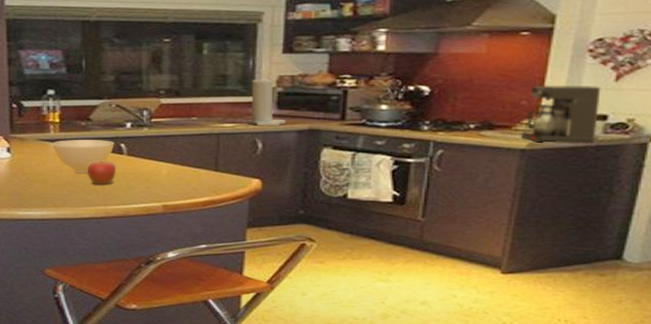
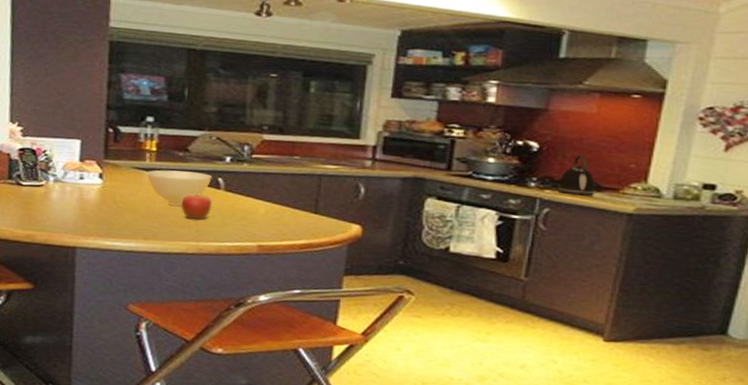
paper towel: present [246,79,286,126] -> none [350,122,391,171]
kettle: none [450,95,487,135] -> present [557,154,595,197]
coffee maker: present [522,85,601,144] -> none [629,149,711,213]

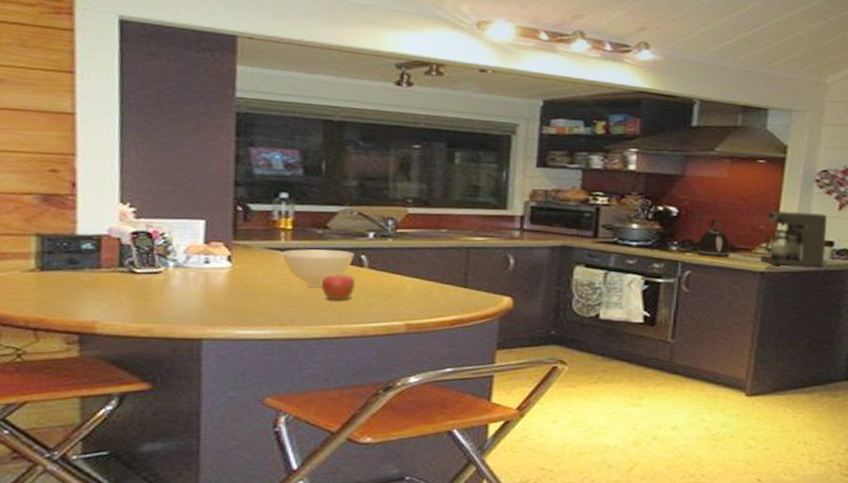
coffee maker: none [629,149,711,213] -> present [761,210,828,269]

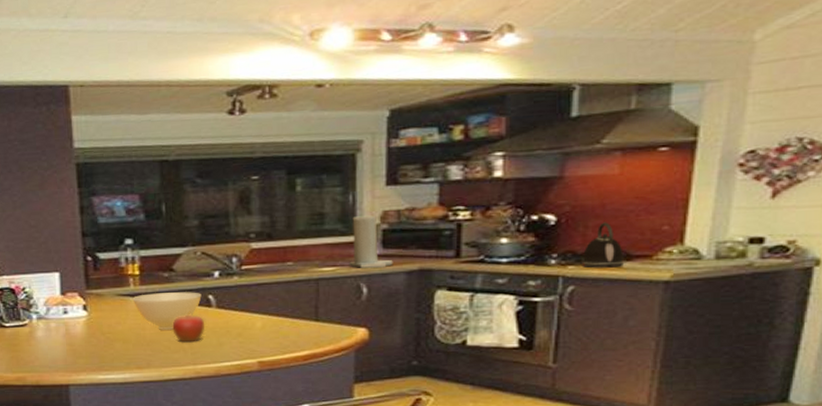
paper towel: none [498,192,539,241] -> present [348,215,393,268]
coffee maker: present [761,210,828,269] -> none [665,204,756,274]

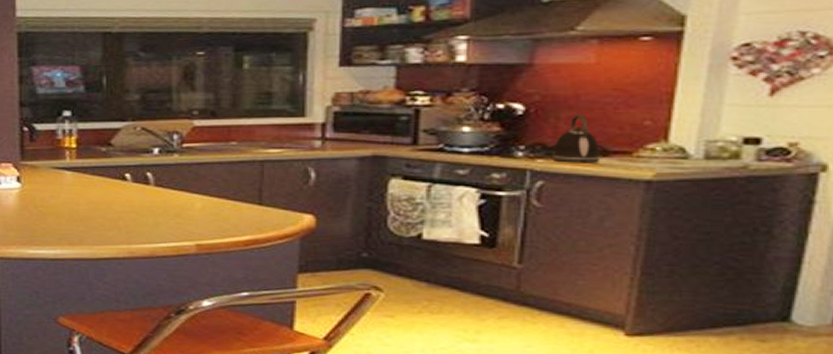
bowl: present [132,292,202,330] -> none [68,168,140,206]
fruit: present [172,312,204,343] -> none [107,189,141,221]
paper towel: present [348,215,393,268] -> none [296,97,345,151]

